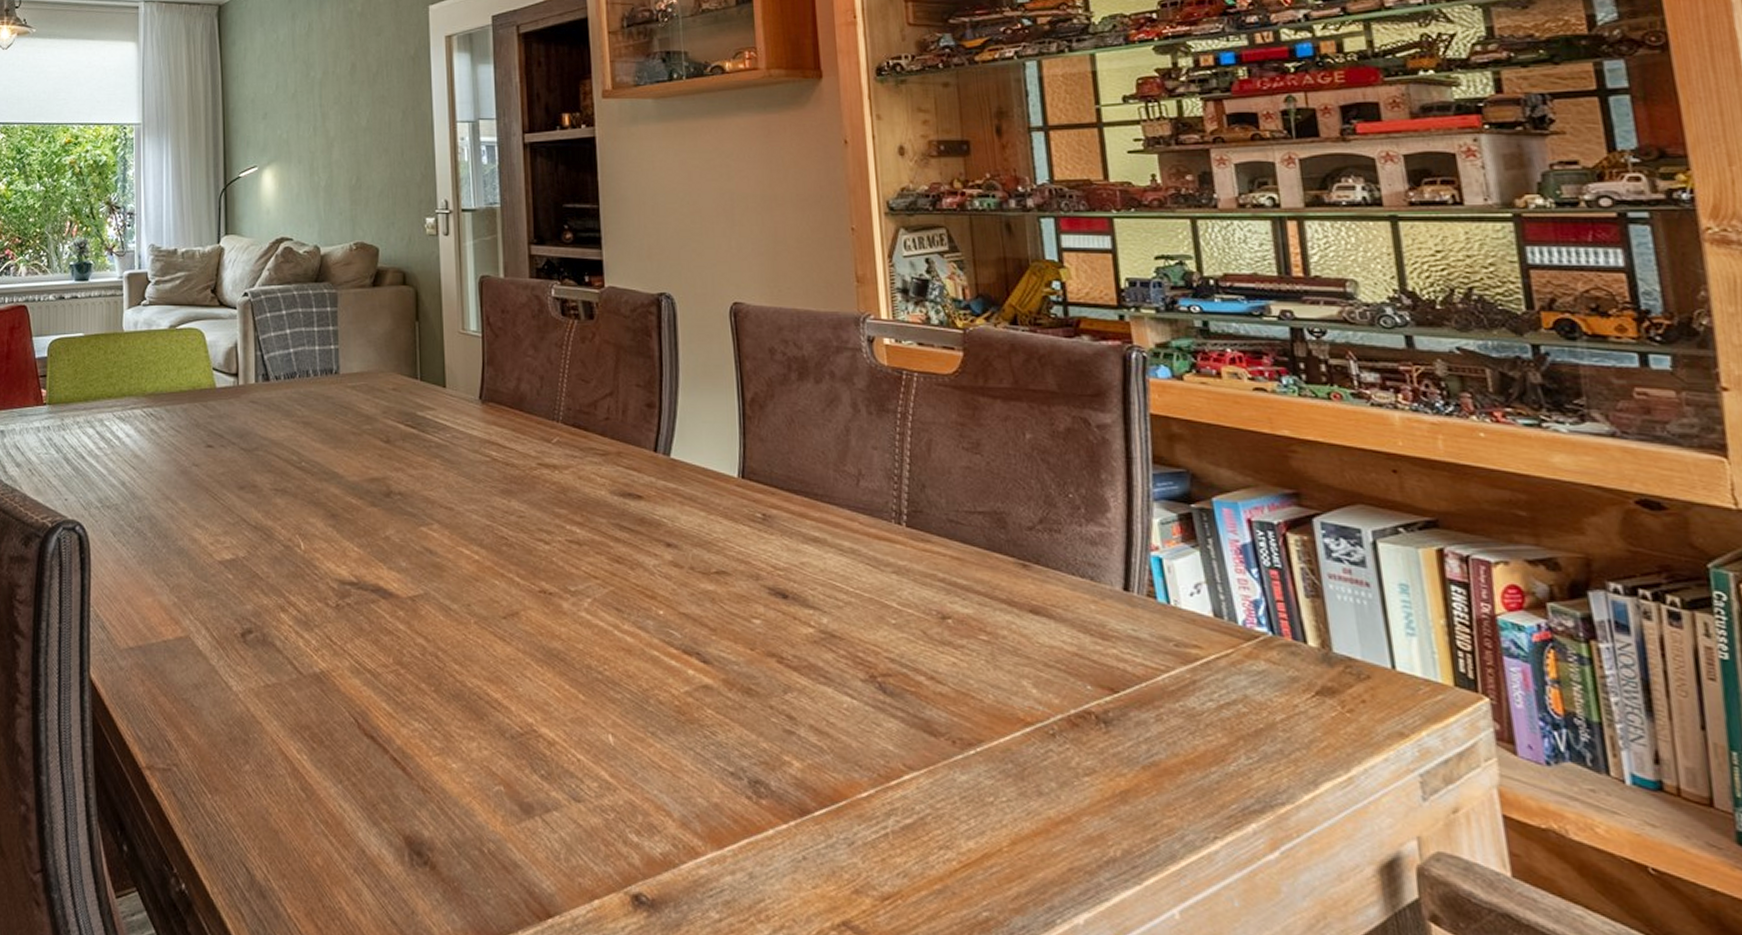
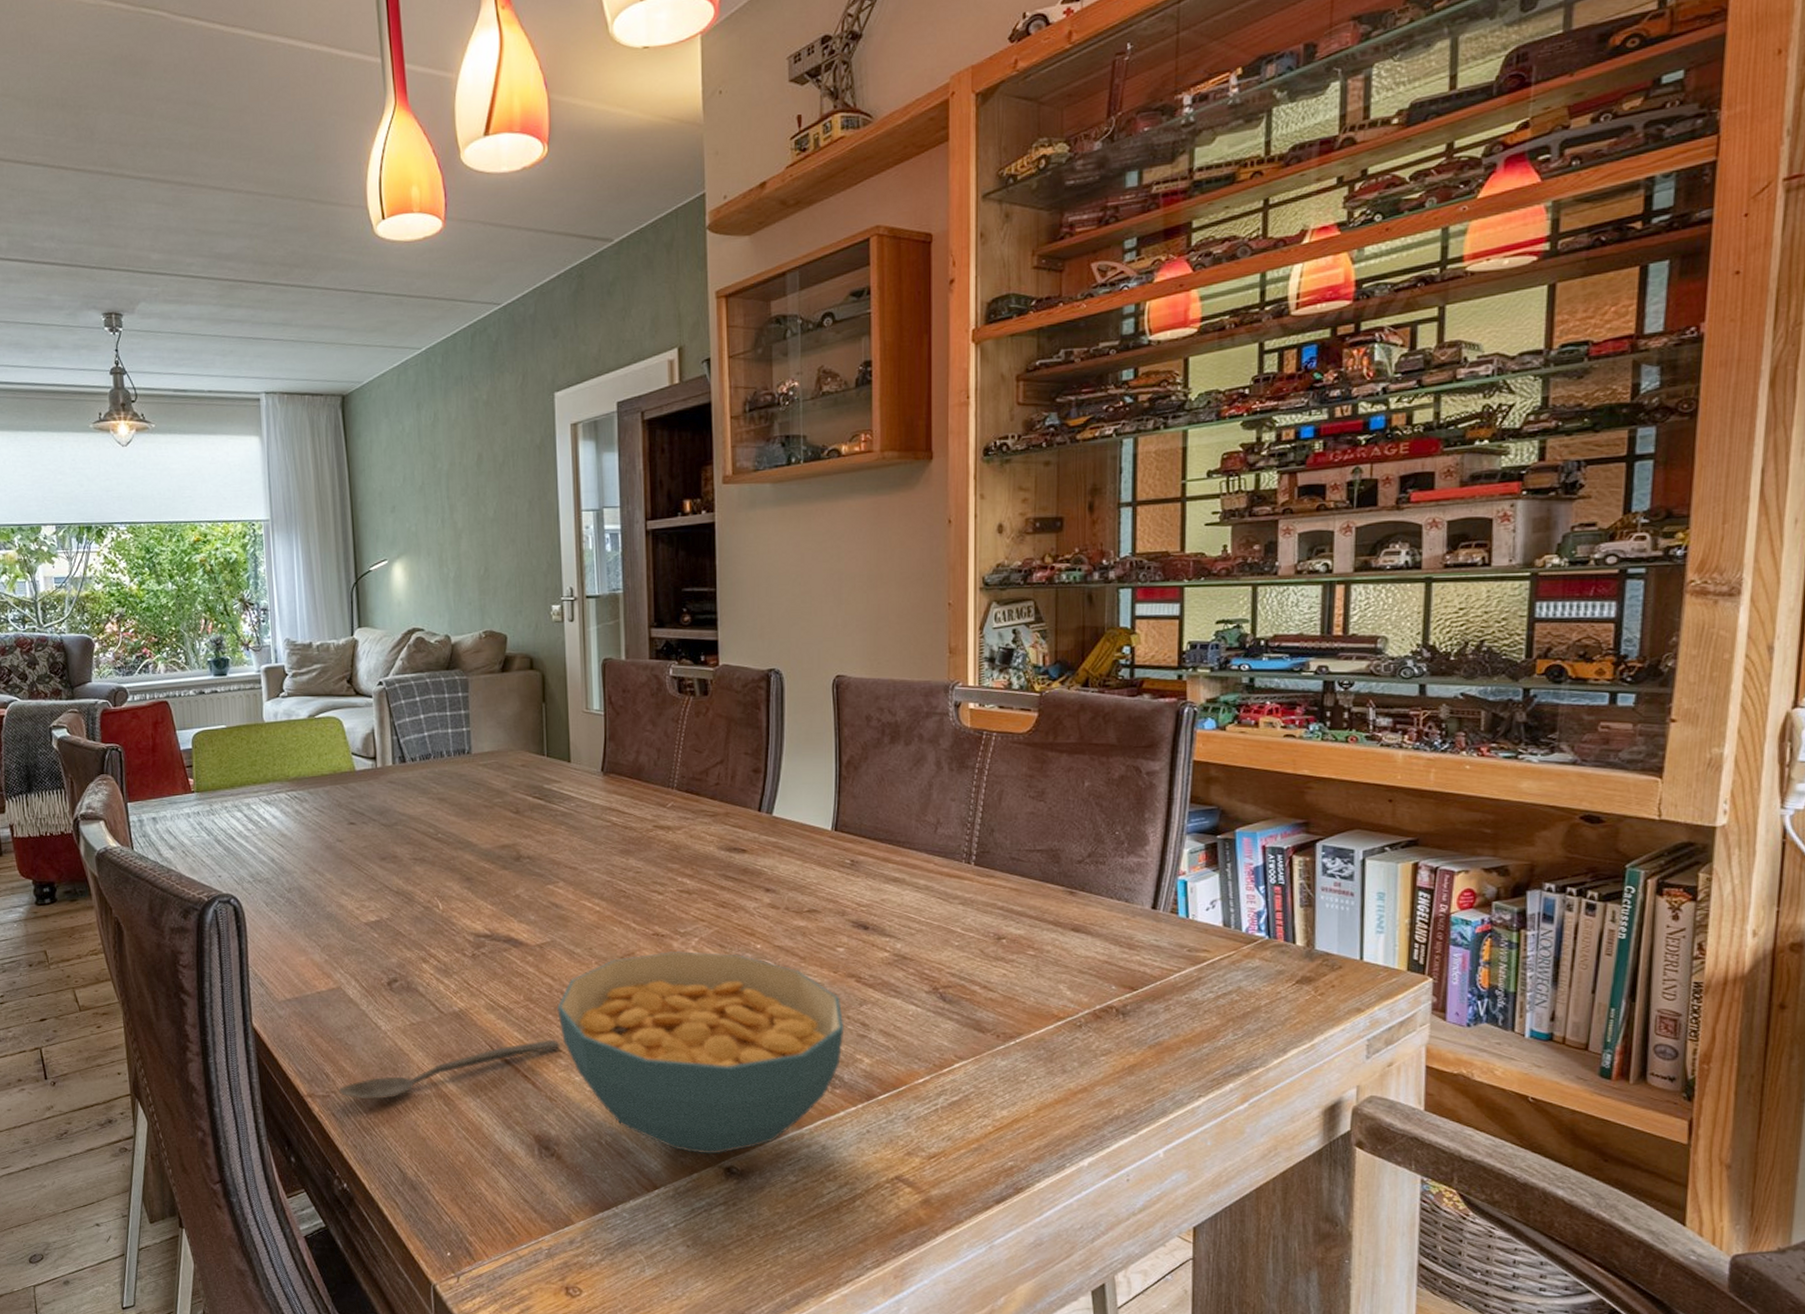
spoon: none [182,713,434,778] -> present [339,1038,560,1100]
cereal bowl: none [430,612,768,876] -> present [556,950,845,1154]

